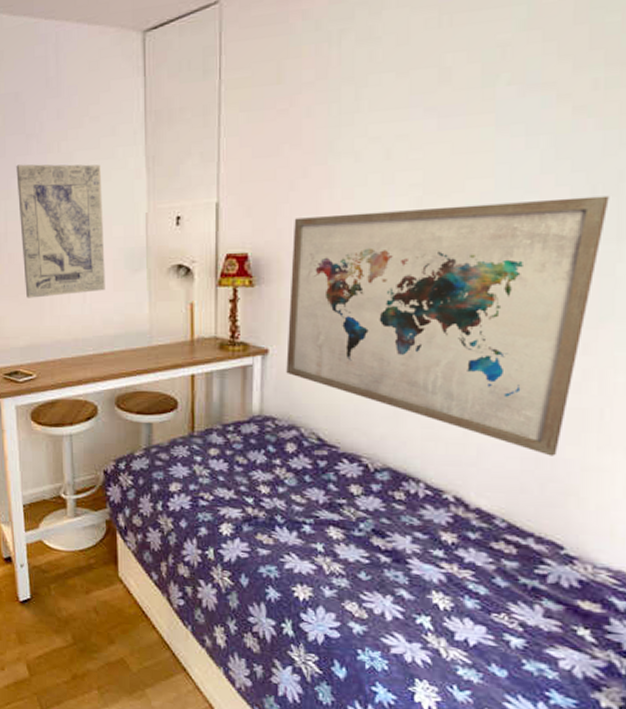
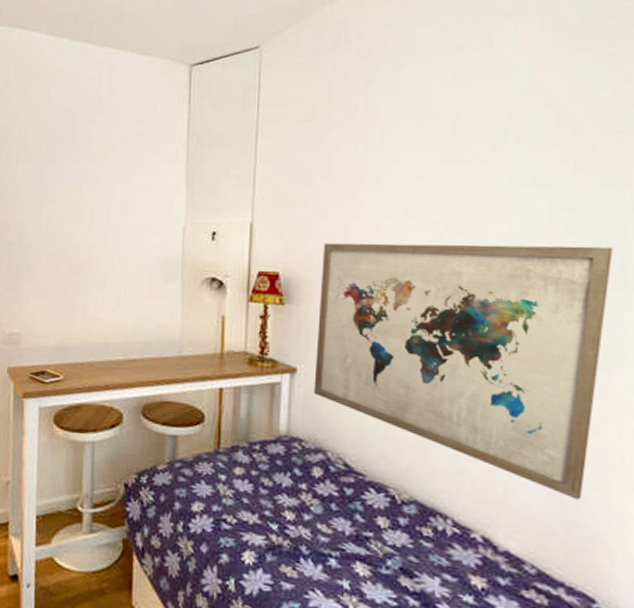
wall art: present [16,164,105,298] -> none [60,171,143,299]

